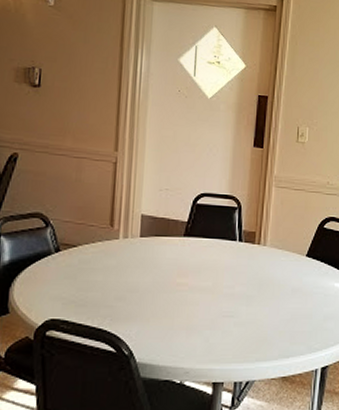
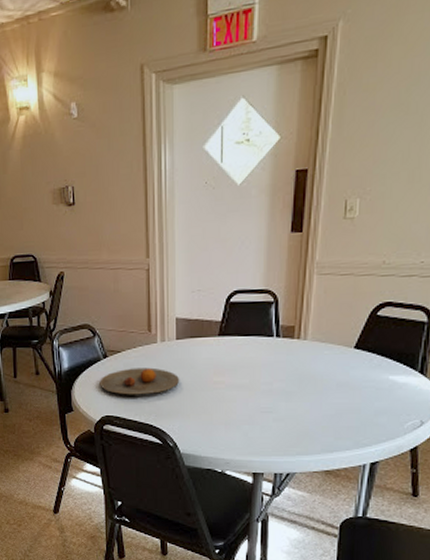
plate: none [47,265,142,296] -> present [99,367,180,395]

